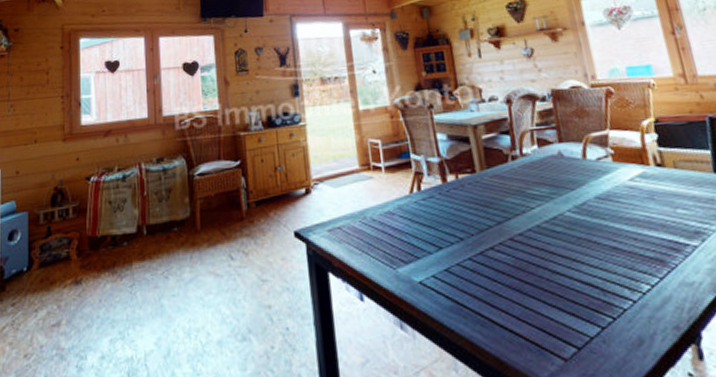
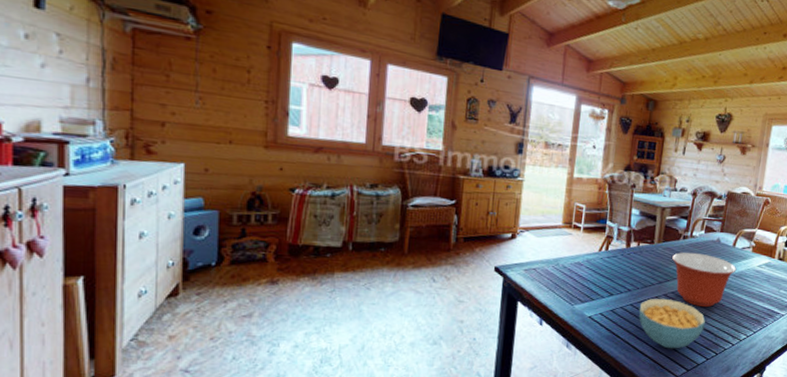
cereal bowl: none [480,244,582,318] -> present [638,298,706,349]
mixing bowl: none [504,175,600,249] -> present [671,252,737,307]

